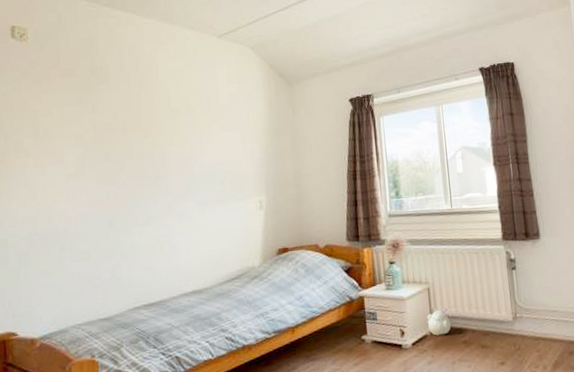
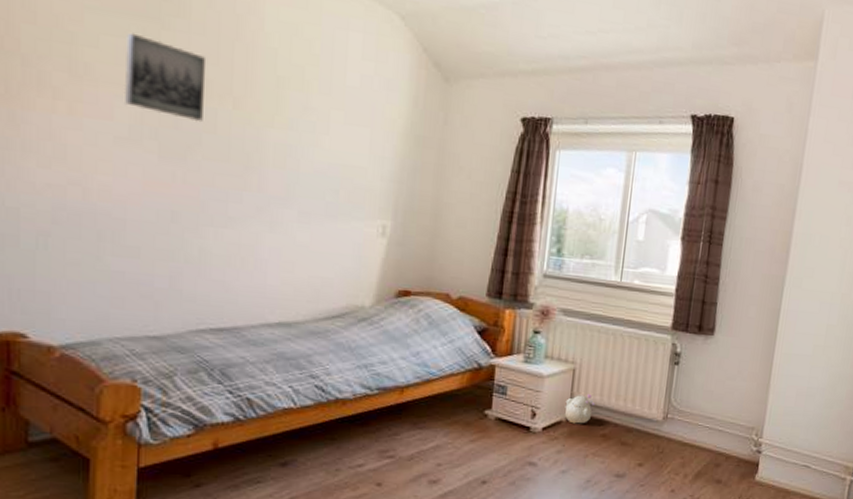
wall art: none [69,101,124,153] -> present [124,32,207,123]

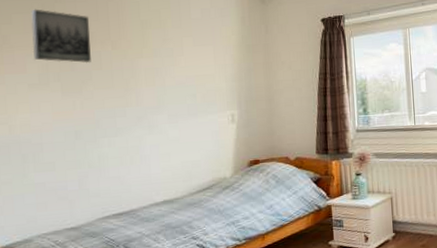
plush toy: present [564,394,595,424] -> none [389,215,412,241]

